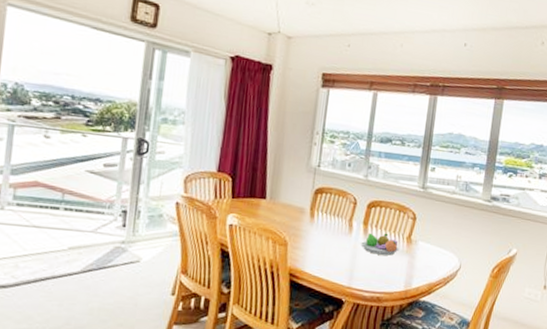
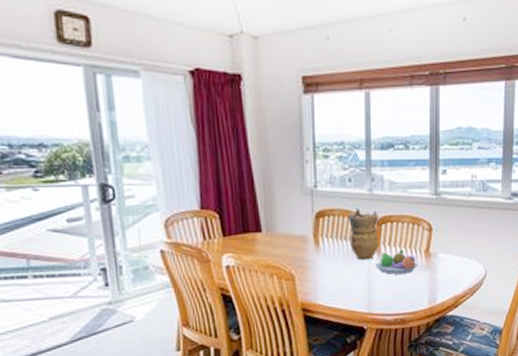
vase: none [341,189,370,238] -> present [347,207,379,260]

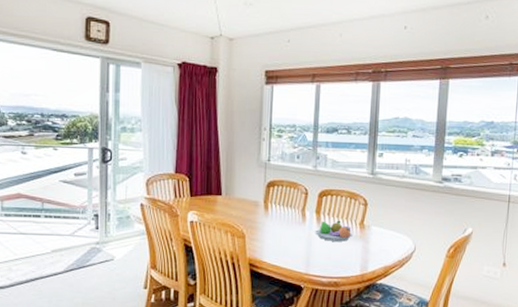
vase: present [347,207,379,260] -> none [294,180,321,227]

